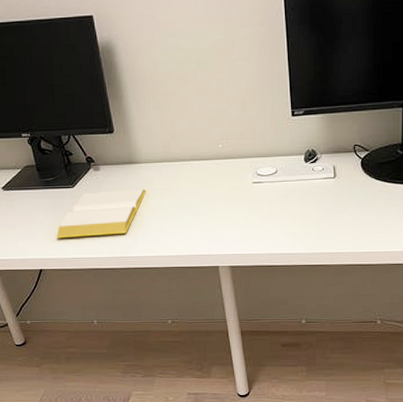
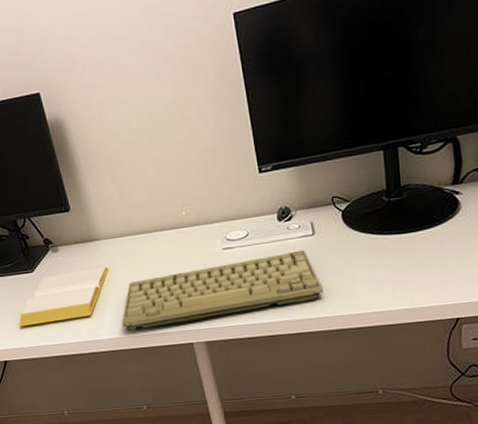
keyboard: none [154,190,339,251] -> present [121,250,324,331]

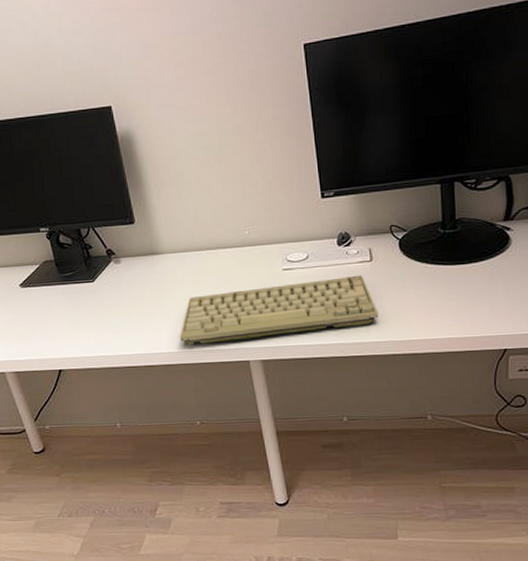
notepad: present [18,266,110,327] -> none [75,280,171,336]

